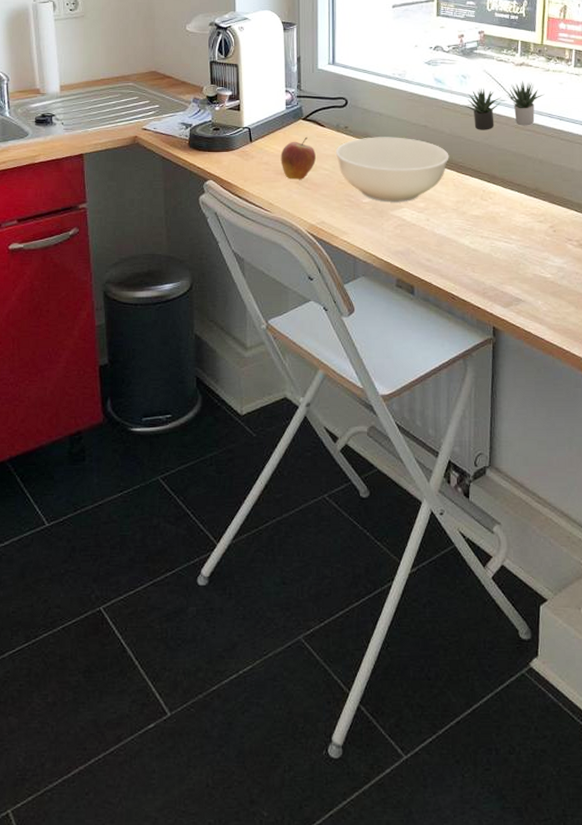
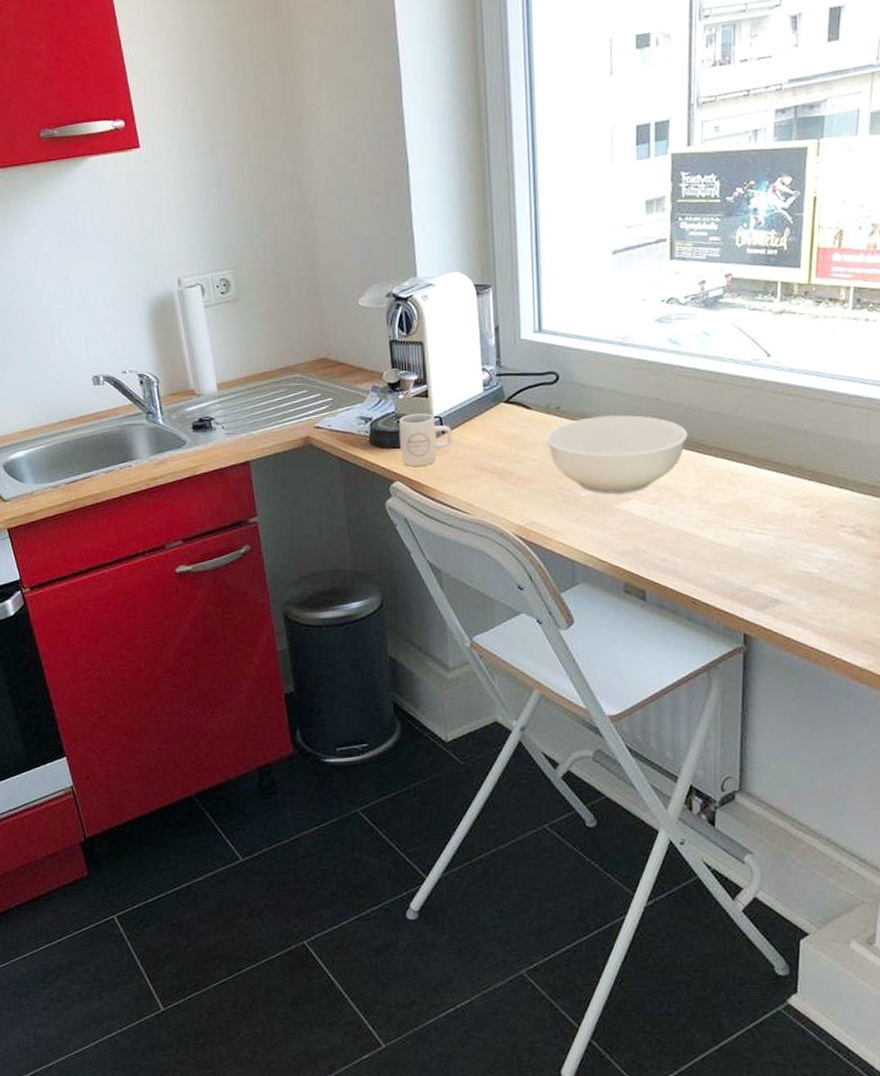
mug: none [214,124,259,168] -> present [398,413,453,466]
fruit: present [280,138,316,179] -> none [479,424,522,475]
succulent plant: present [462,80,545,130] -> none [704,332,812,399]

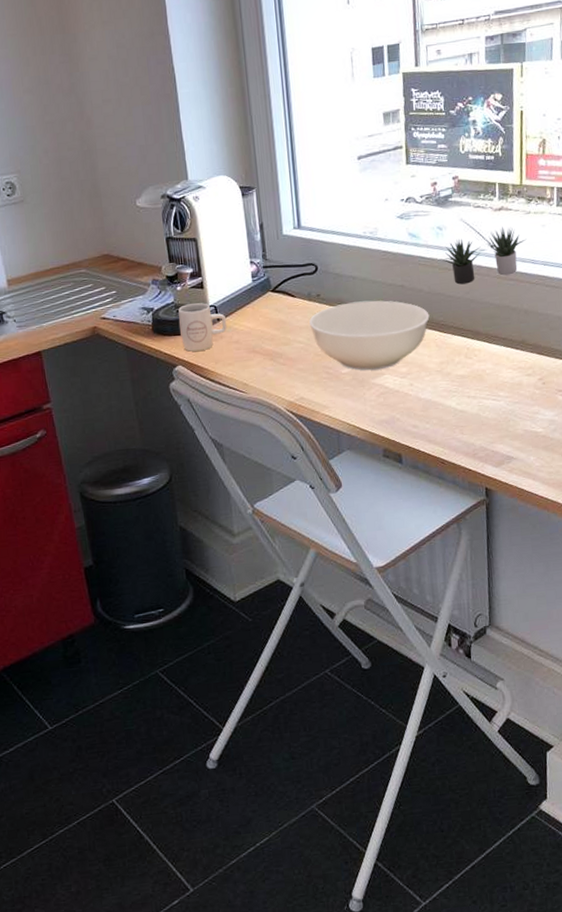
succulent plant: none [704,332,812,399] -> present [440,226,527,285]

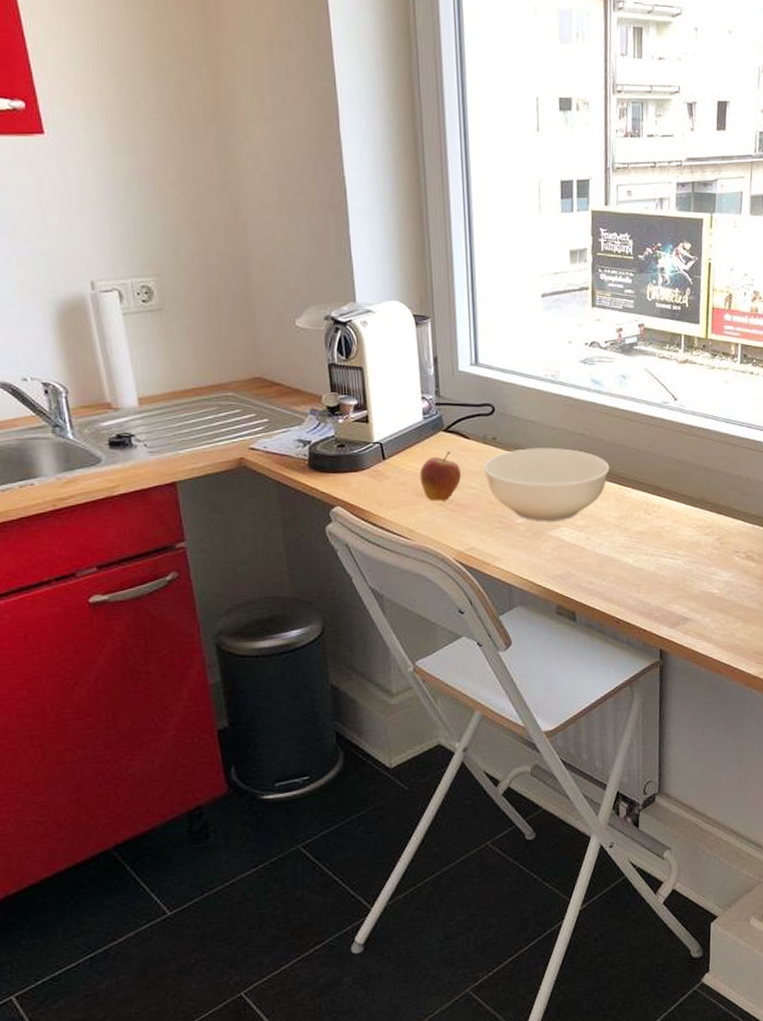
mug: present [178,303,228,352] -> none [338,439,394,491]
fruit: none [251,310,289,357] -> present [419,452,461,501]
succulent plant: present [440,226,527,285] -> none [622,379,710,437]

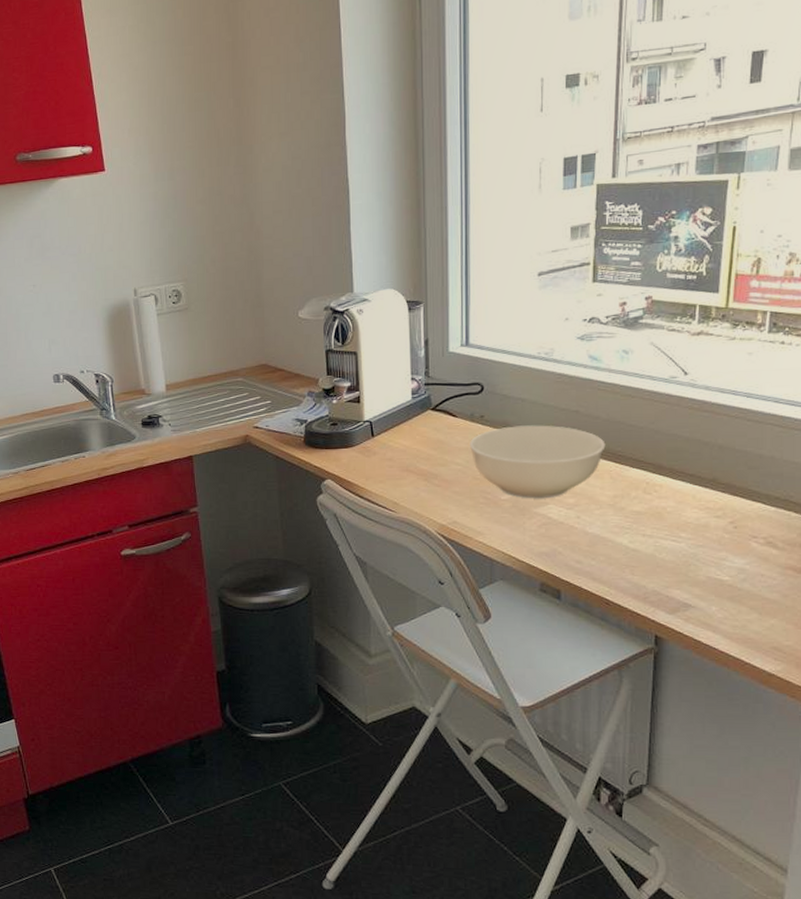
fruit: present [419,452,461,501] -> none [406,430,446,476]

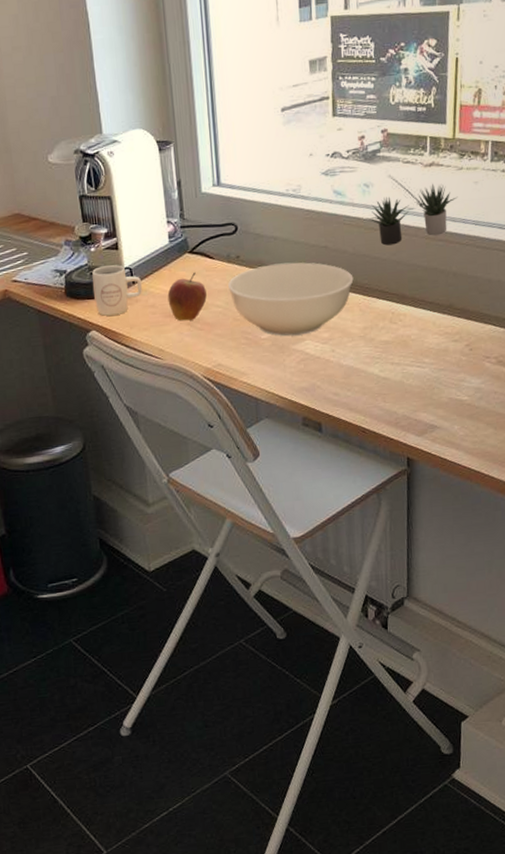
mug: none [331,417,382,466] -> present [92,265,143,316]
fruit: none [406,430,446,476] -> present [167,273,207,321]
succulent plant: none [623,352,729,414] -> present [366,183,458,246]

